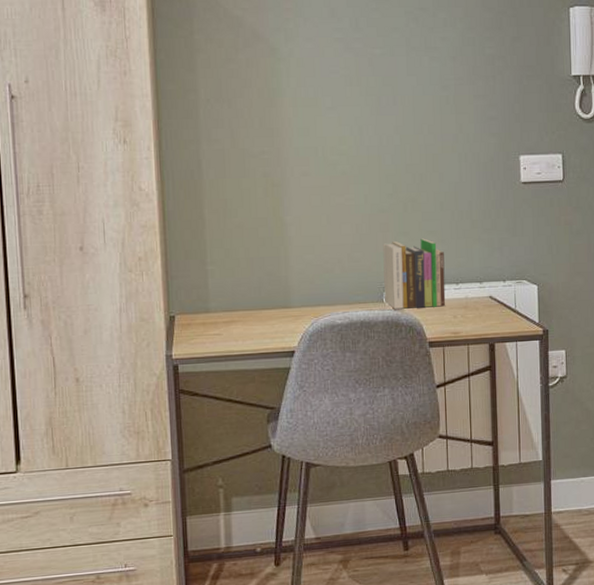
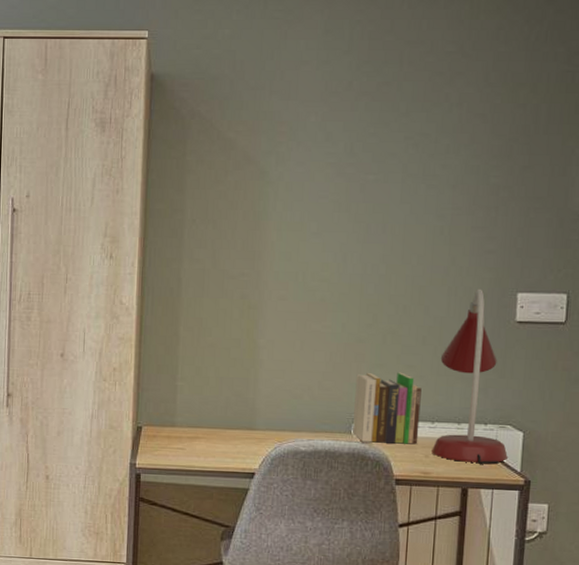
desk lamp: none [458,153,526,319] -> present [432,288,508,465]

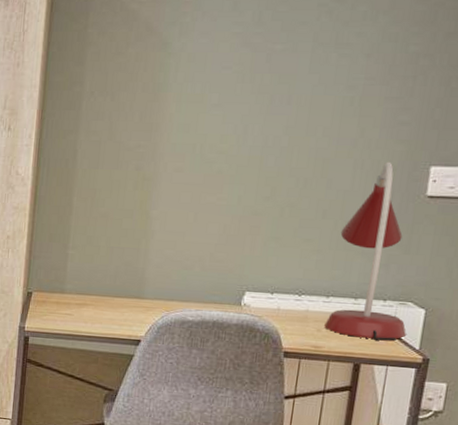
books: present [353,372,422,444] -> none [242,245,318,318]

